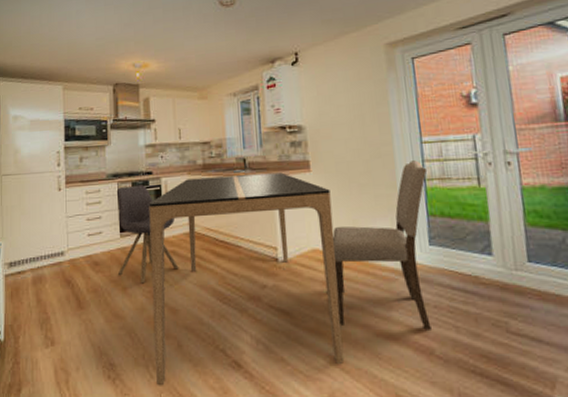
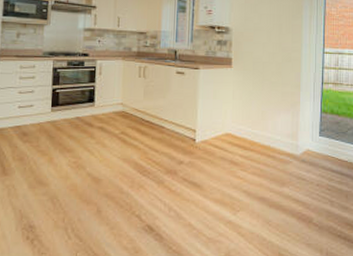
chair: present [116,185,179,284] -> none [46,64,106,155]
dining table: present [149,172,343,386] -> none [74,63,246,246]
chair: present [333,160,431,330] -> none [241,67,325,203]

